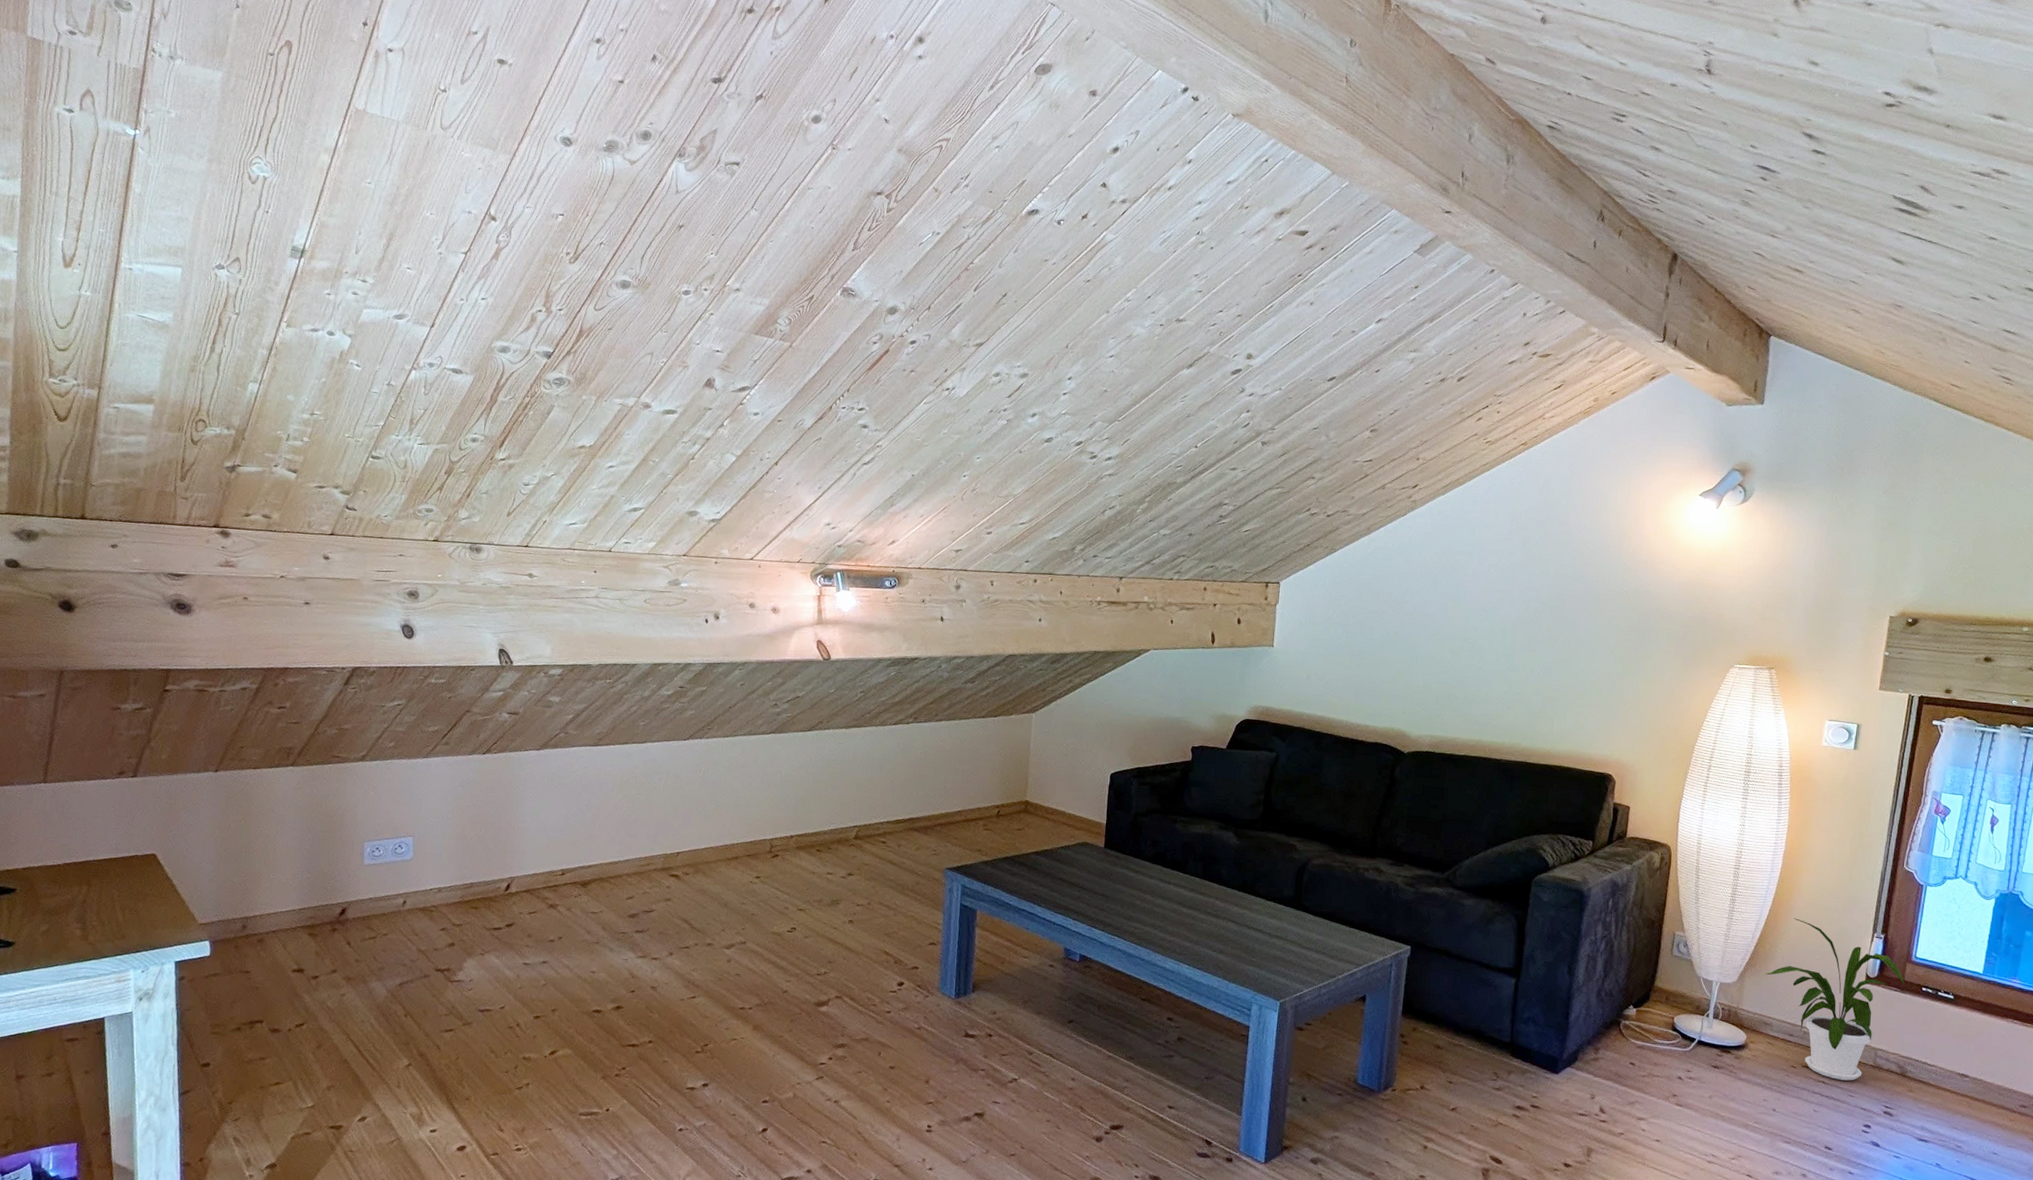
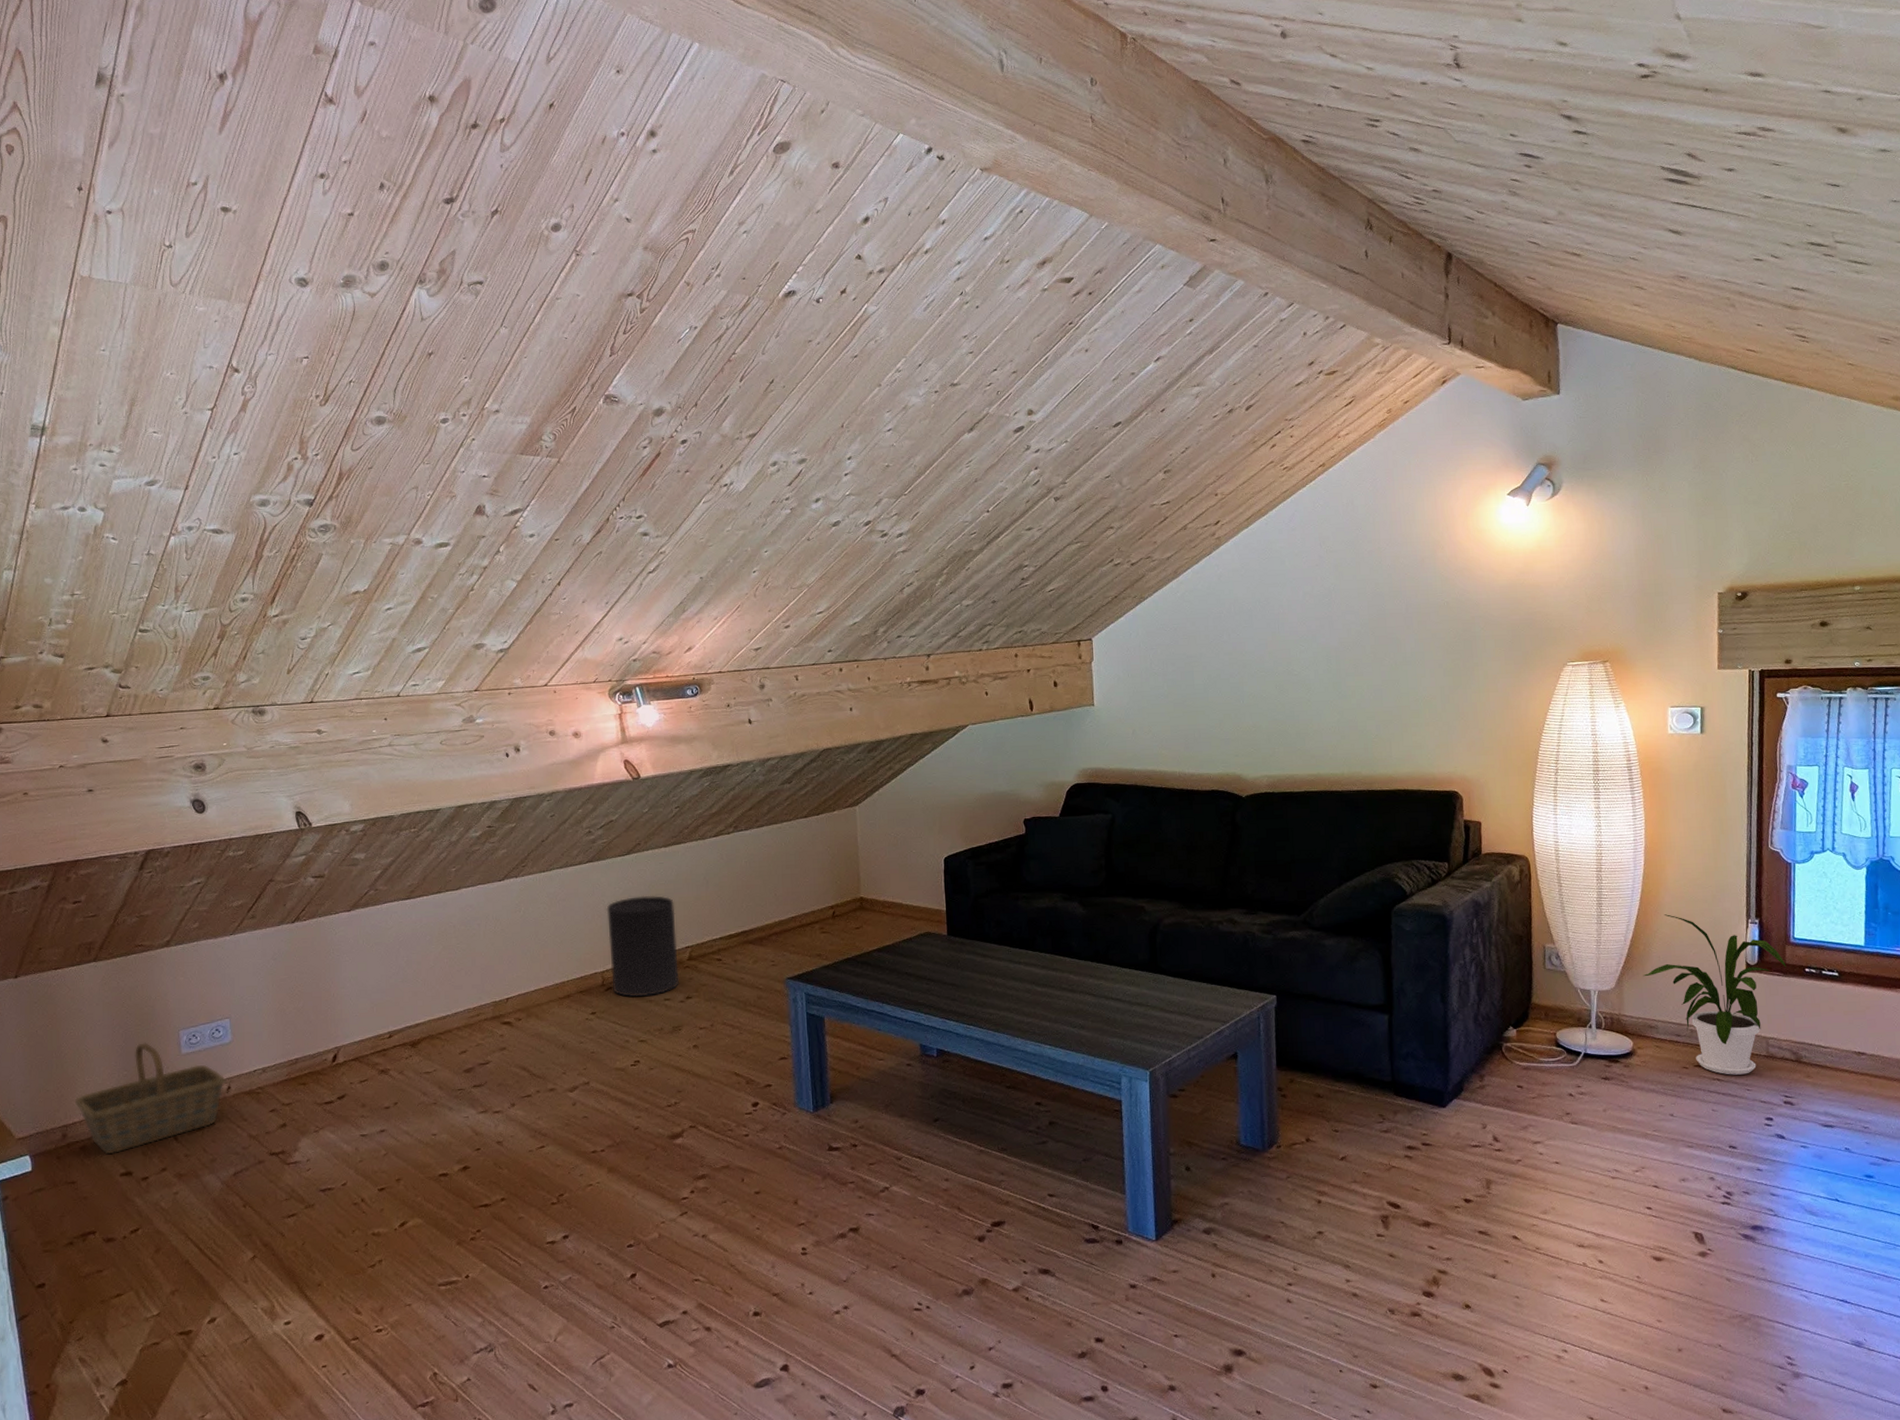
basket: none [258,849,402,951] -> present [75,1042,226,1155]
trash can: none [779,771,848,869] -> present [606,895,680,998]

